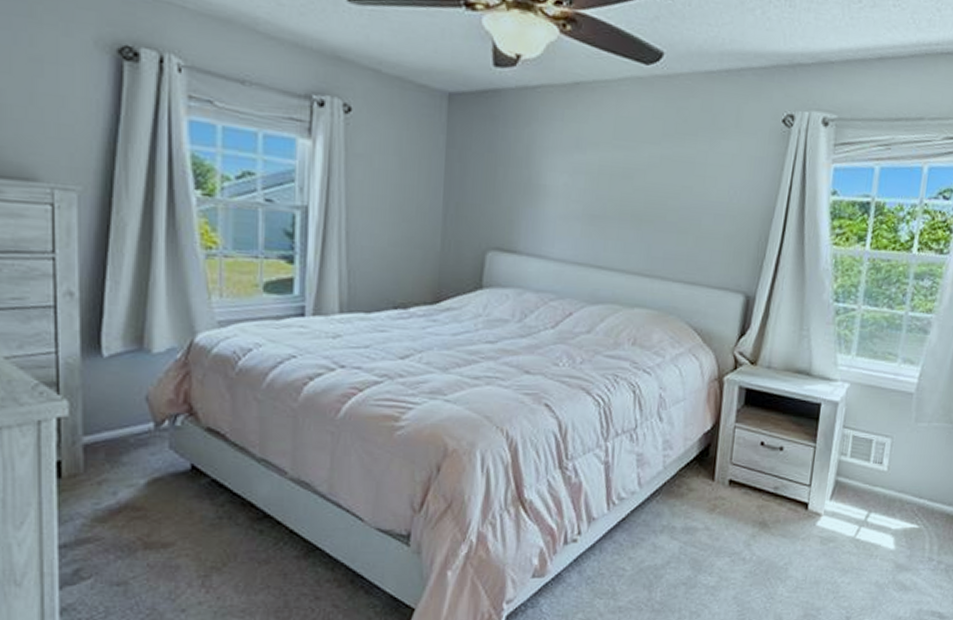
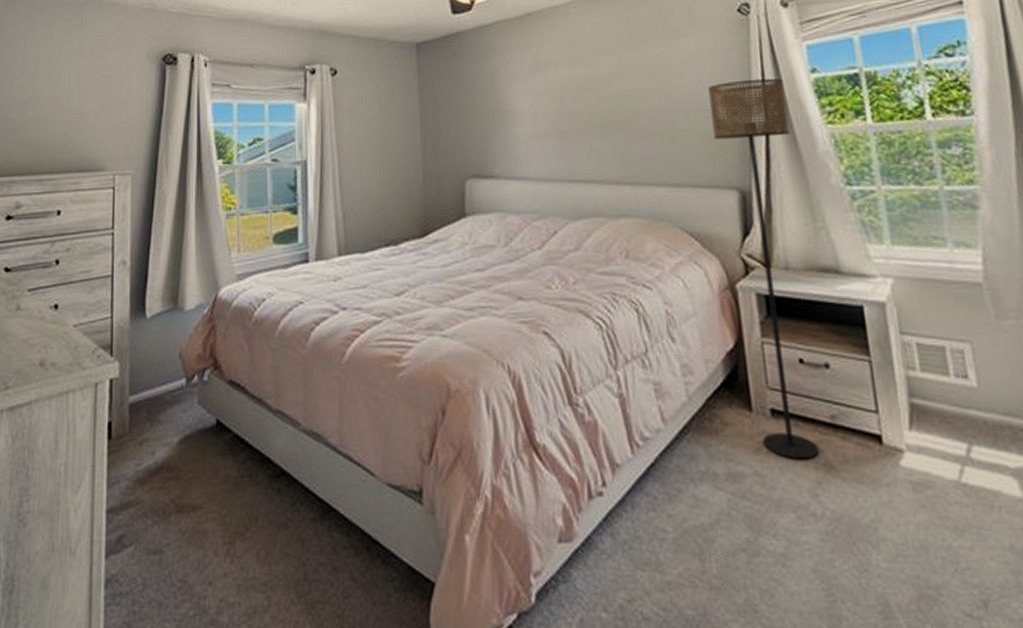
floor lamp: none [718,191,806,519] -> present [708,78,819,460]

